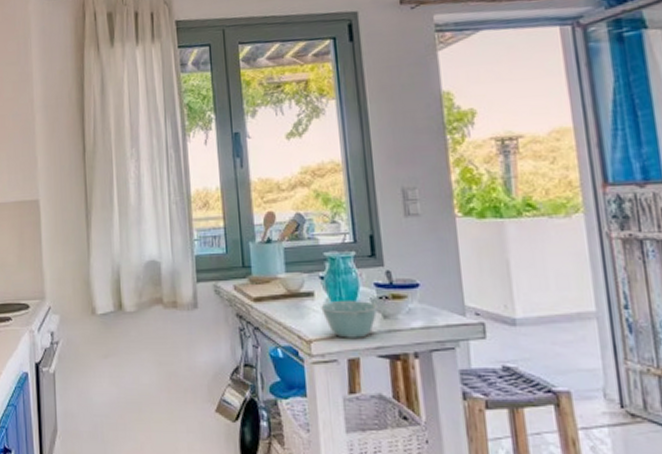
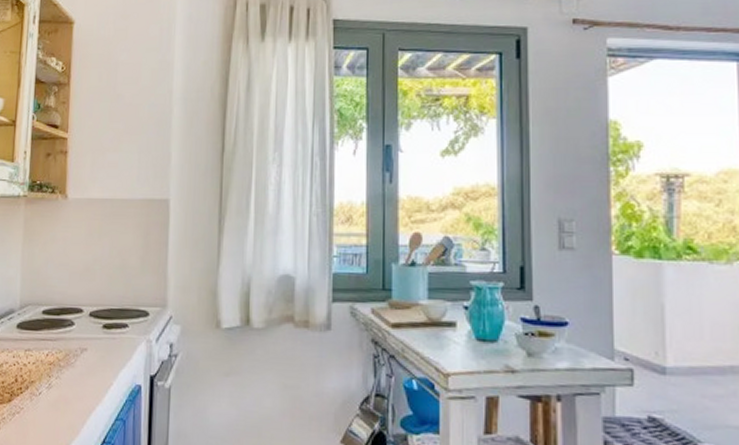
bowl: present [321,301,378,338] -> none [462,334,522,376]

